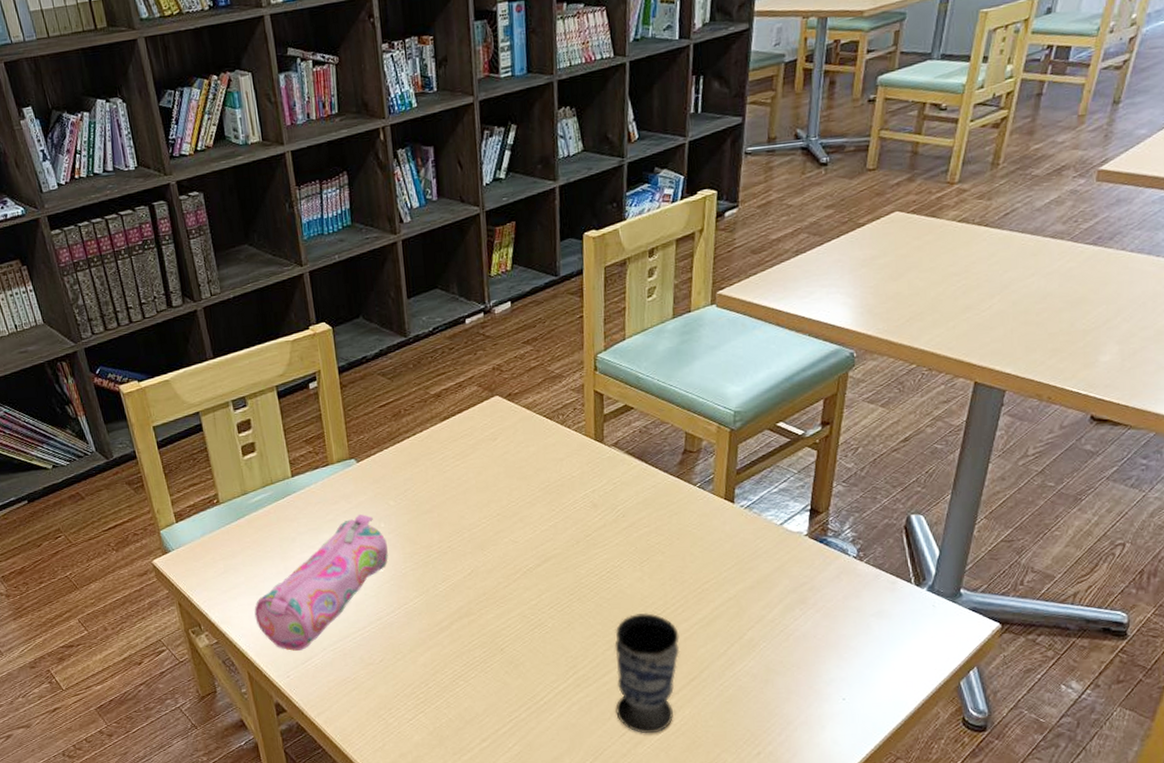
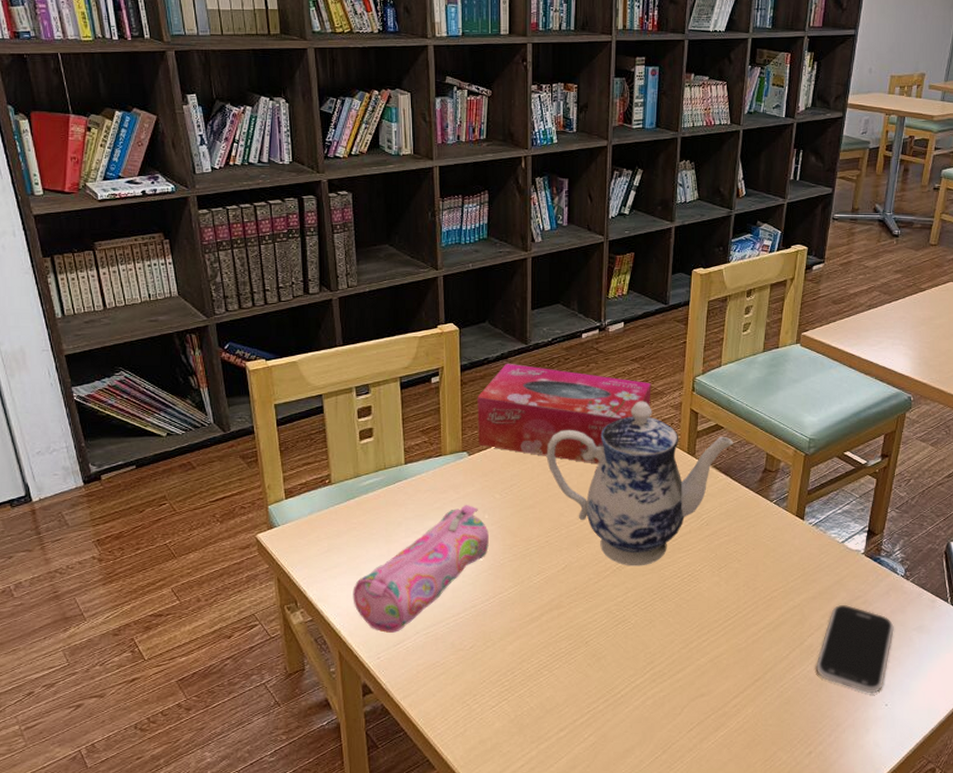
tissue box: none [359,359,549,461] -> present [477,363,651,464]
teapot: none [439,386,647,567] -> present [546,401,734,566]
cup: present [614,613,680,734] -> none [686,616,748,730]
smartphone: none [759,593,848,687] -> present [816,605,894,693]

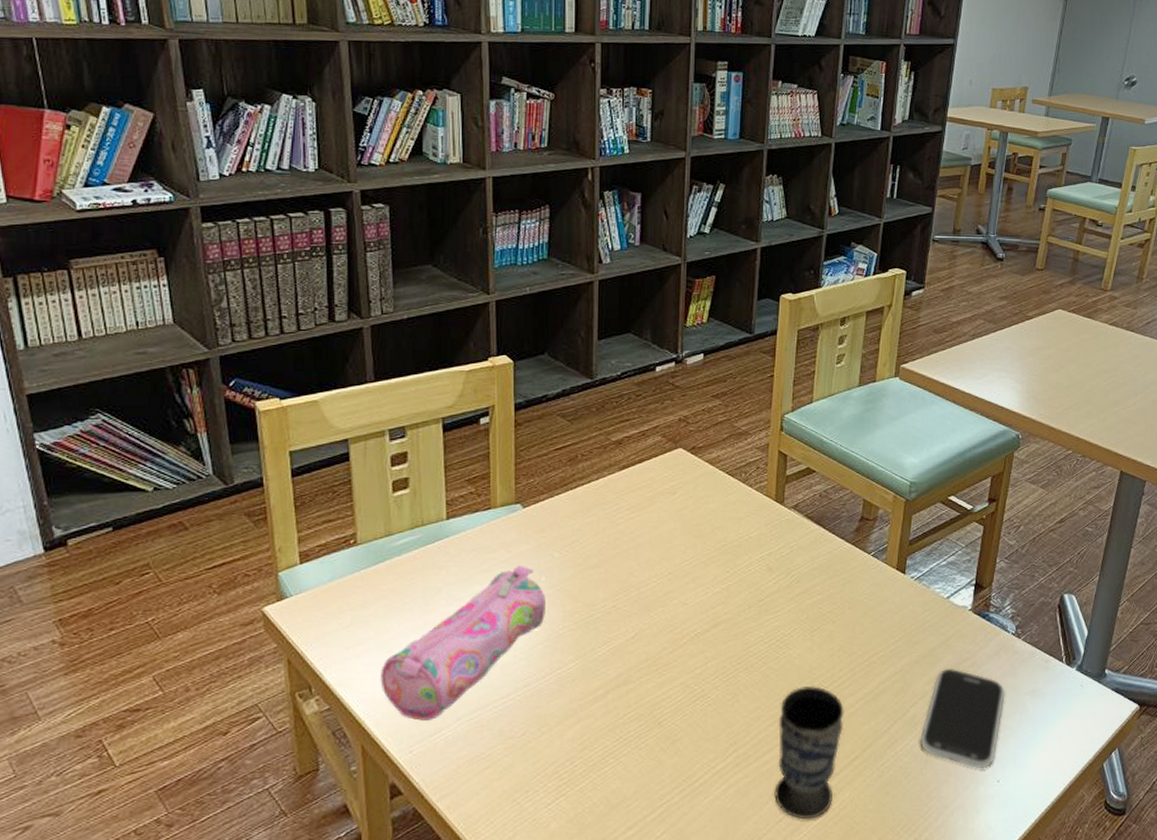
tissue box: present [477,363,651,464] -> none [533,400,735,516]
teapot: present [546,401,734,566] -> none [614,442,827,632]
cup: none [686,616,748,730] -> present [774,686,844,820]

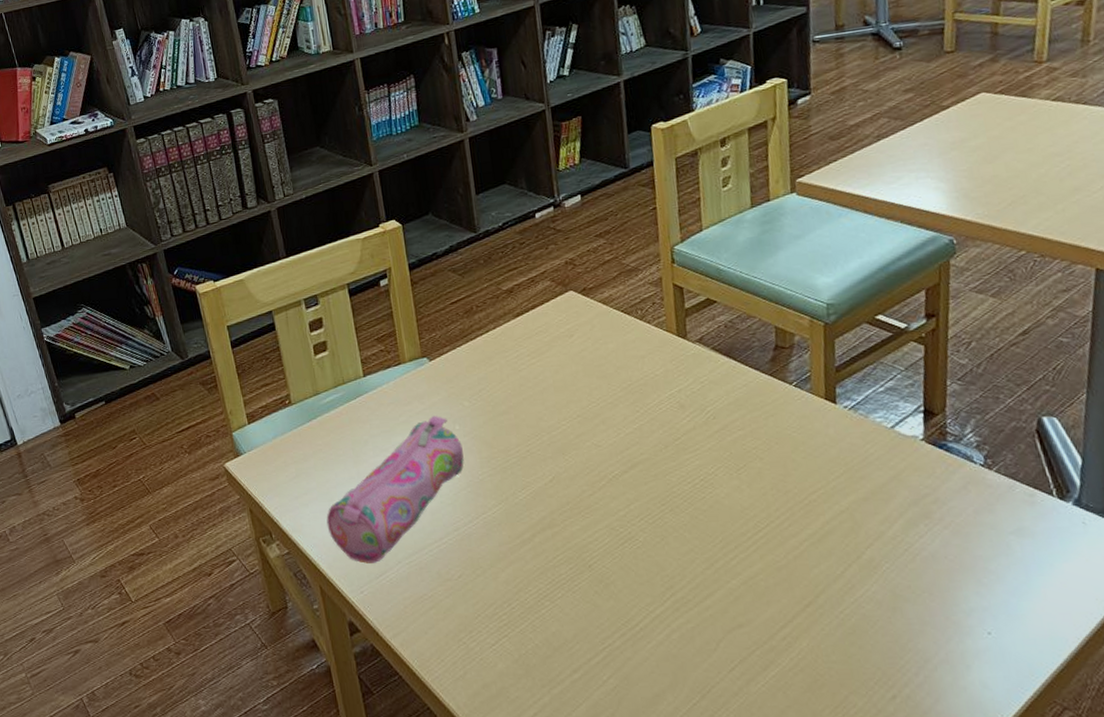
cup: present [774,686,844,820] -> none [714,527,790,669]
smartphone: present [920,669,1005,768] -> none [883,506,983,618]

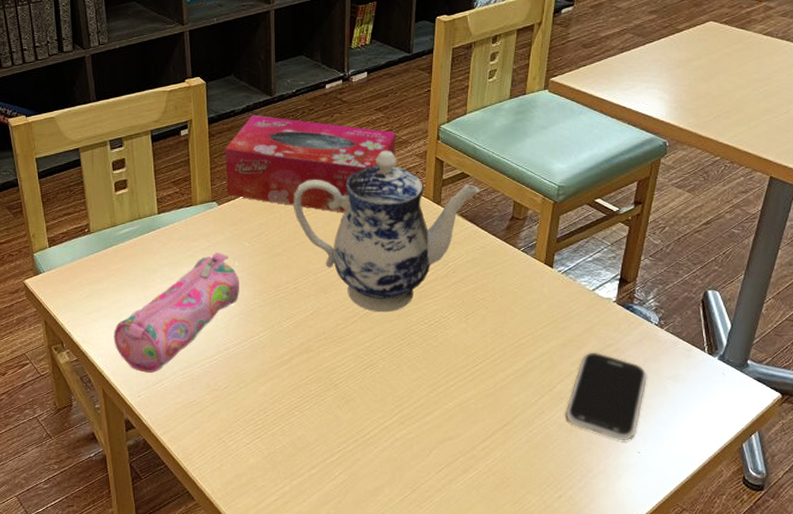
tissue box: none [430,255,625,359] -> present [225,115,396,213]
teapot: none [513,280,732,474] -> present [293,150,480,313]
smartphone: none [883,506,983,618] -> present [566,353,647,440]

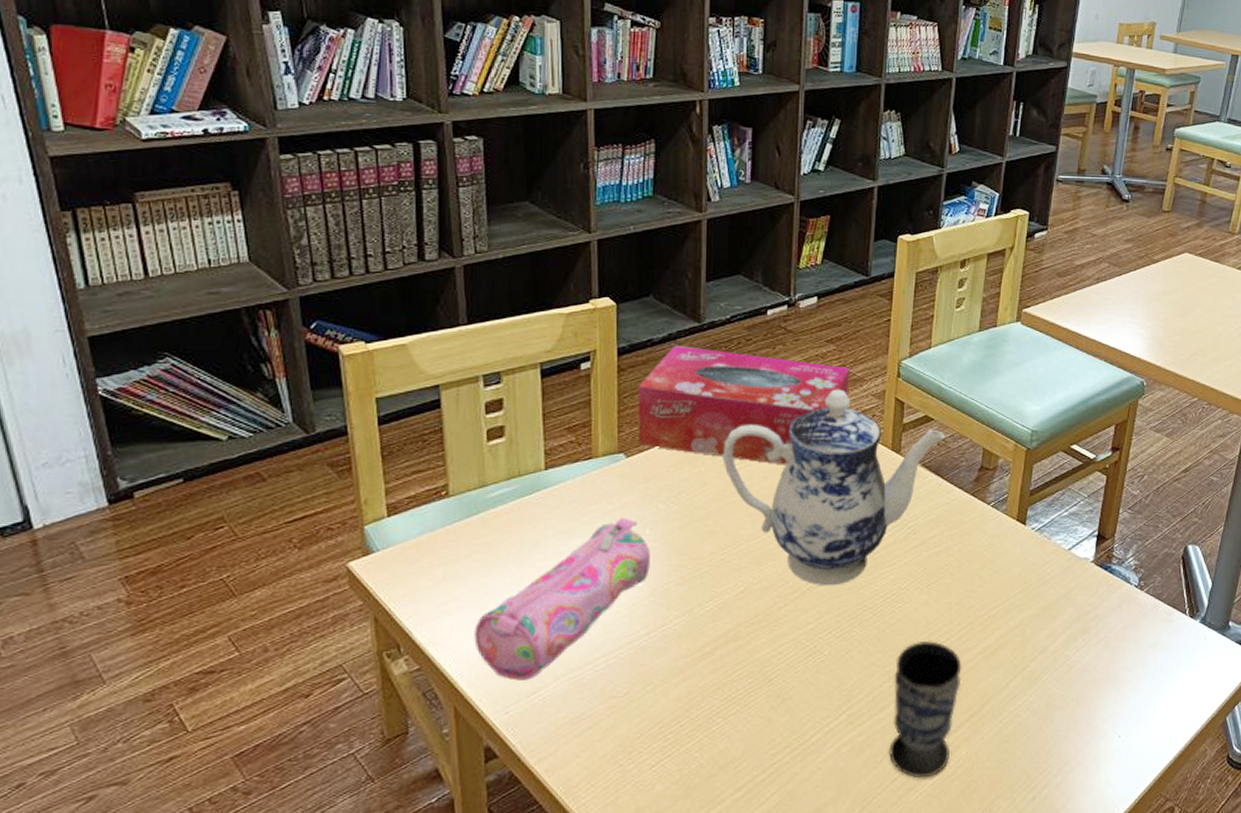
cup: none [434,362,496,472] -> present [889,641,962,778]
smartphone: present [566,353,647,440] -> none [1040,622,1127,723]

